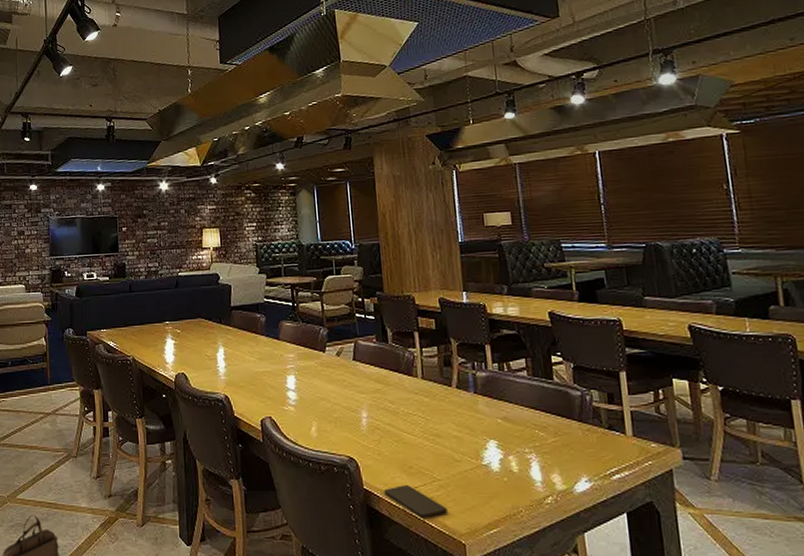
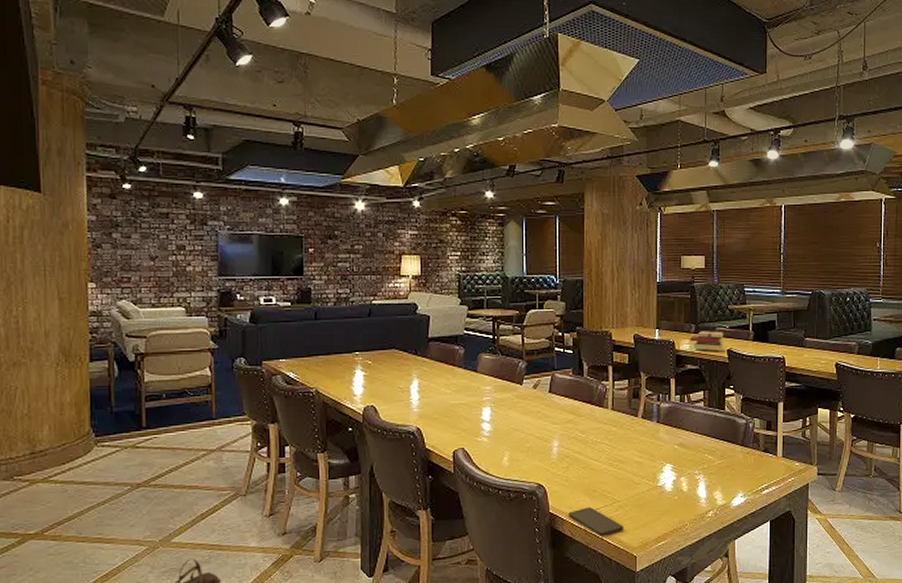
books: none [503,292,545,315] -> present [690,331,724,352]

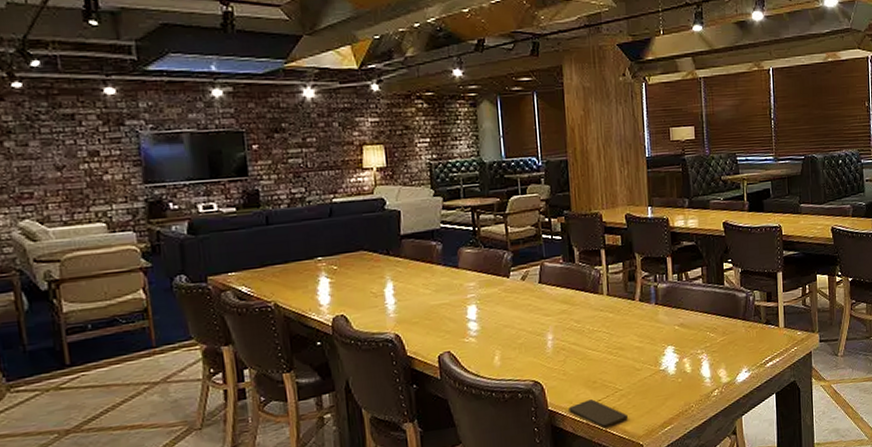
books: present [690,331,724,352] -> none [684,204,720,226]

